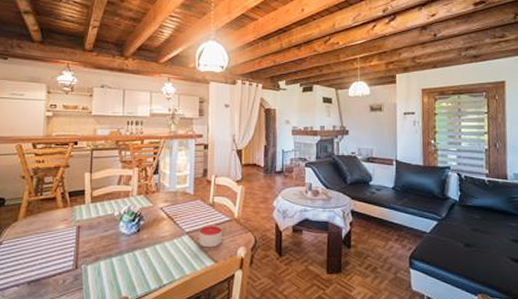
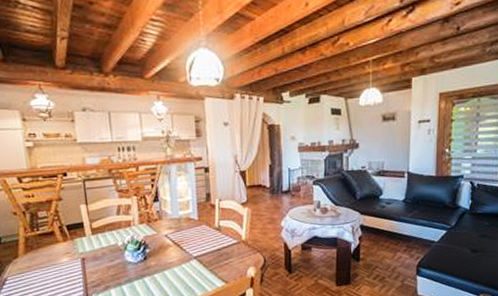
candle: present [199,225,223,248] -> none [206,248,232,270]

